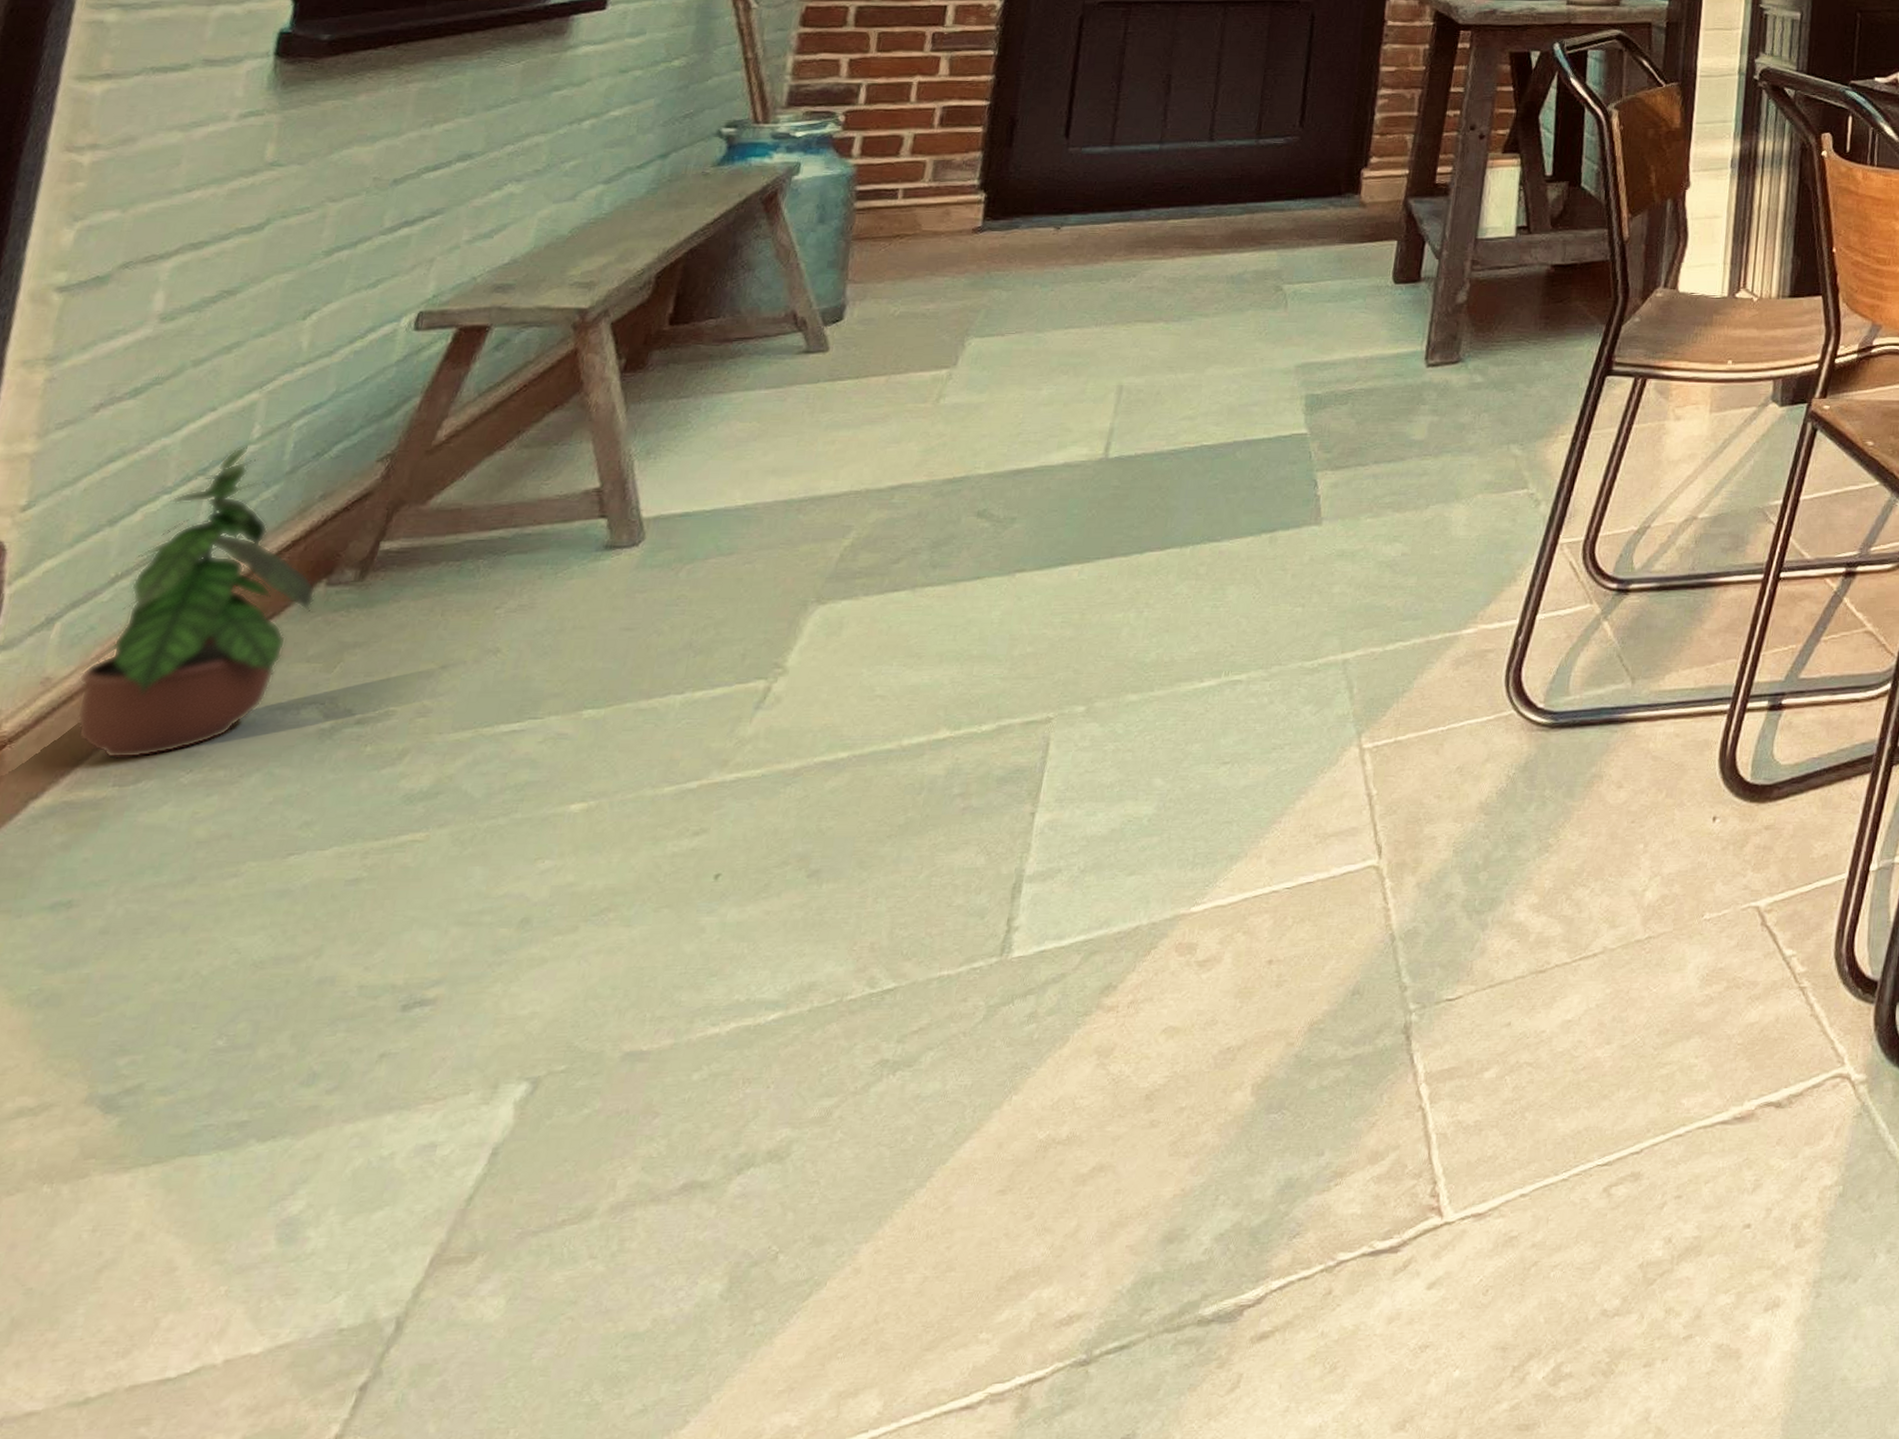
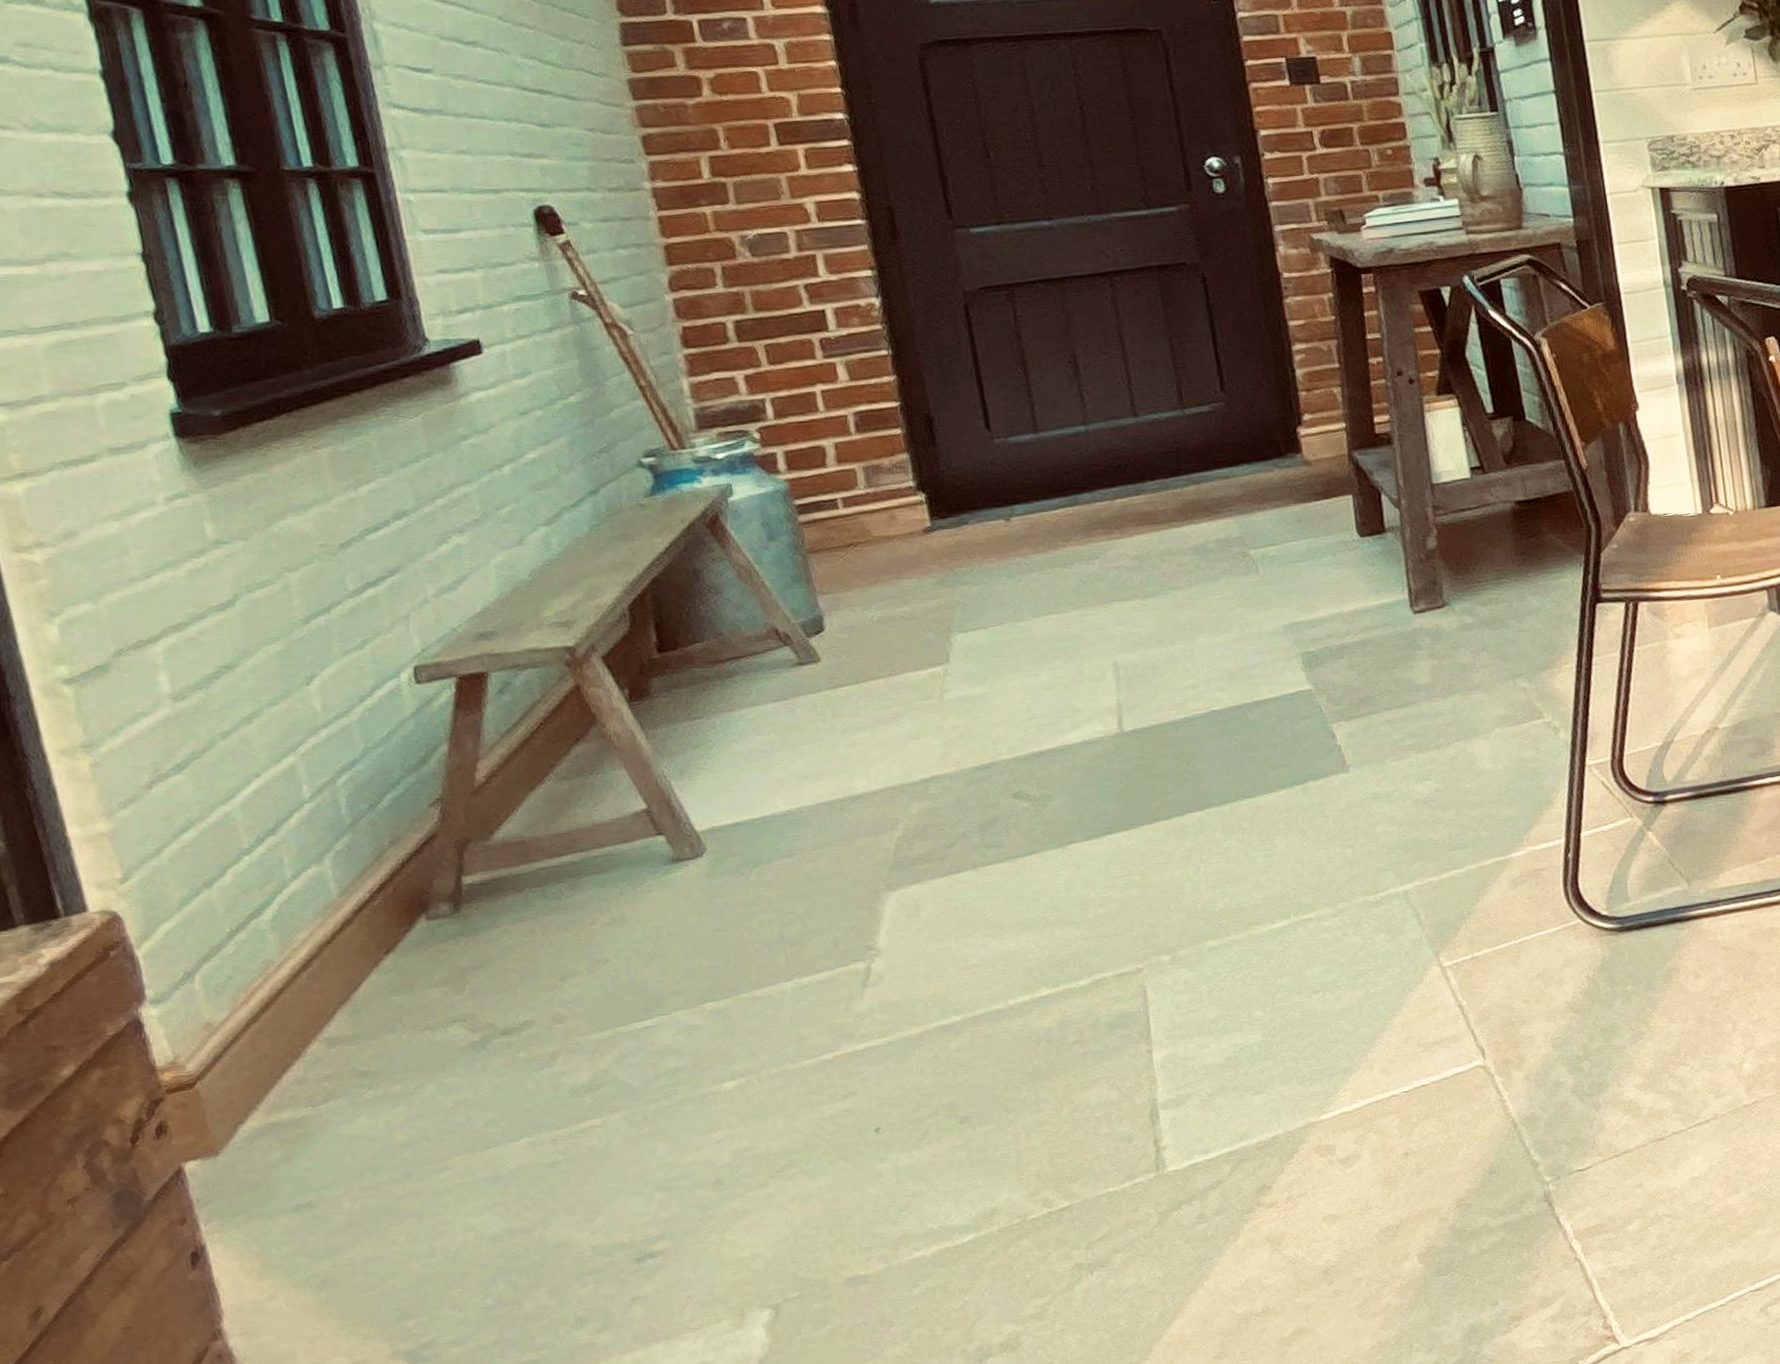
potted plant: present [77,446,316,759] -> none [236,805,422,1085]

